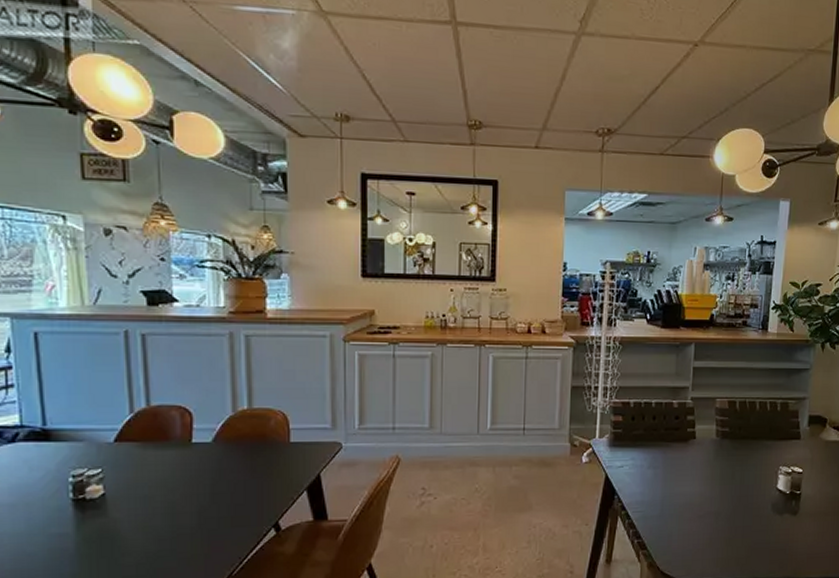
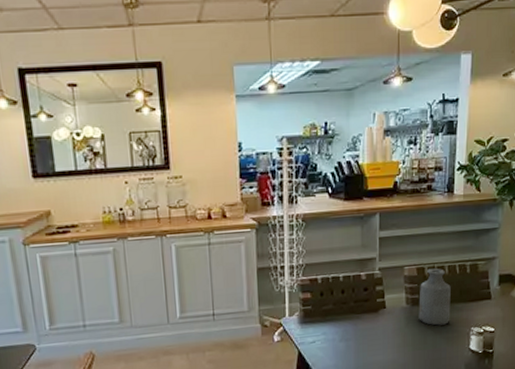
bottle: none [728,403,761,461] -> present [419,268,451,326]

